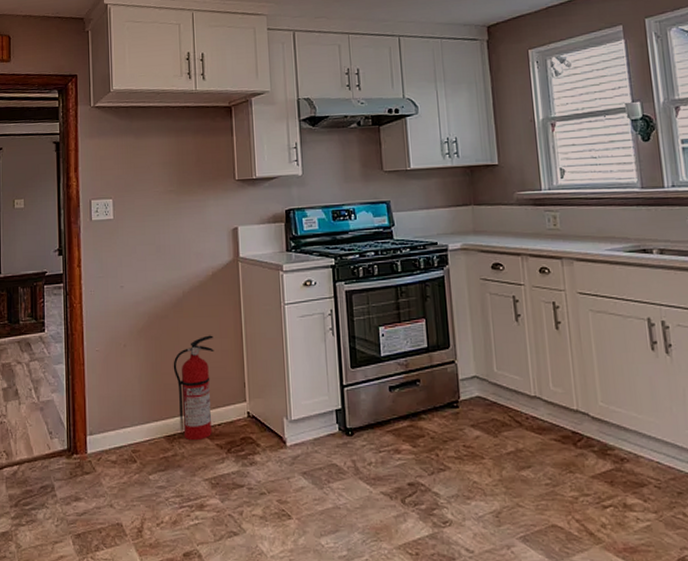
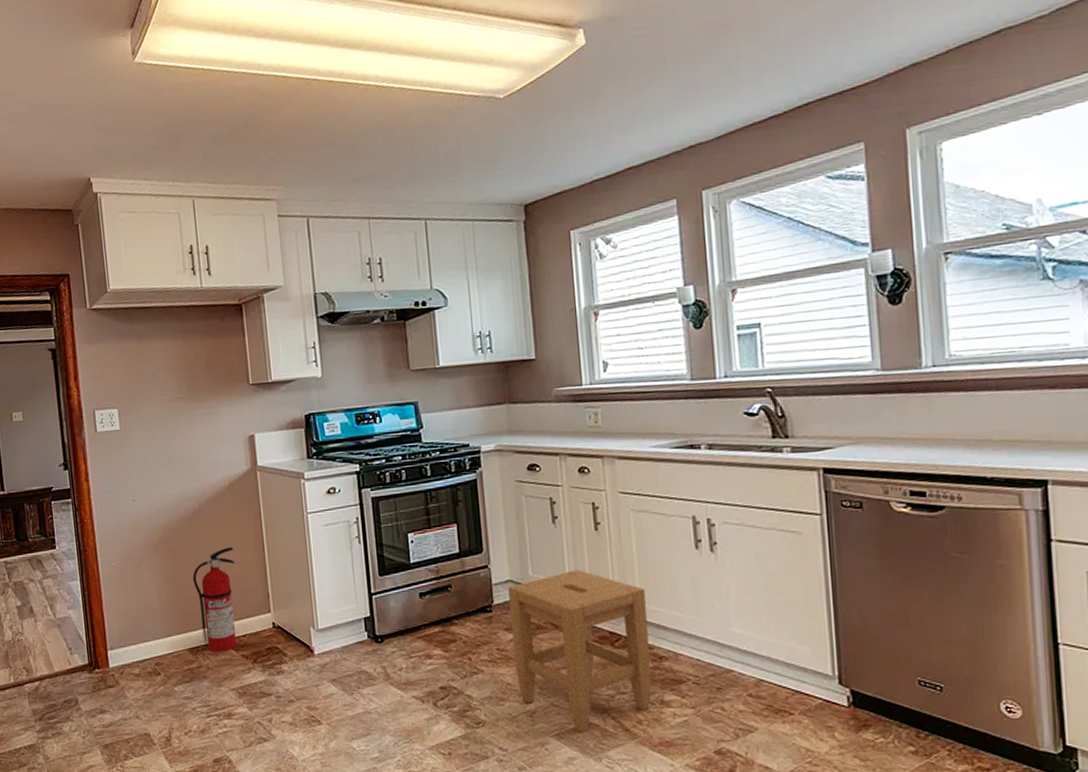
stool: none [474,368,615,536] -> present [508,570,652,733]

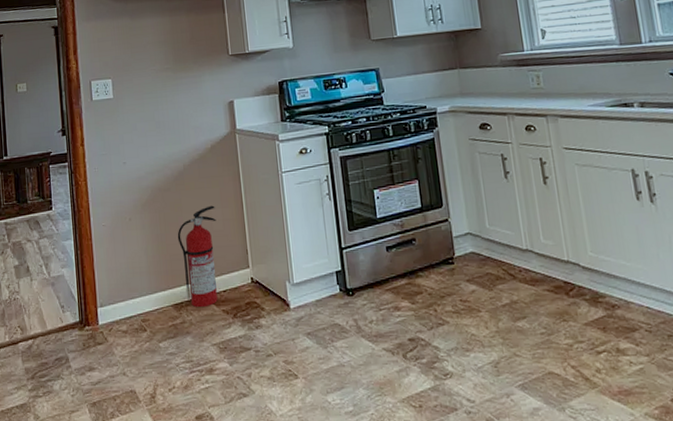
stool: present [508,570,652,733] -> none [468,222,607,383]

